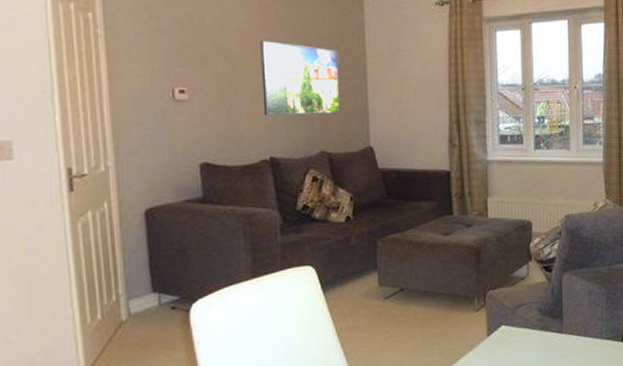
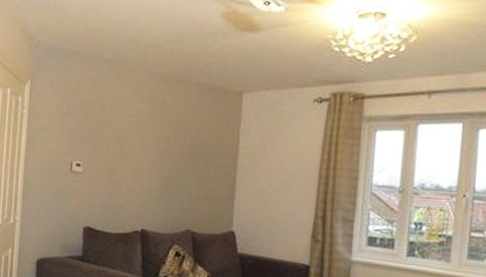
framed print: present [260,40,341,116] -> none [141,126,213,198]

